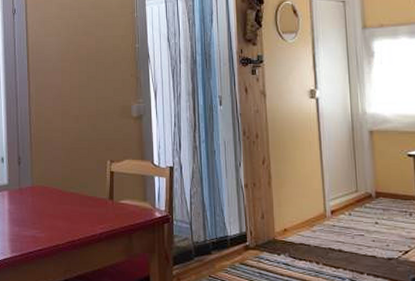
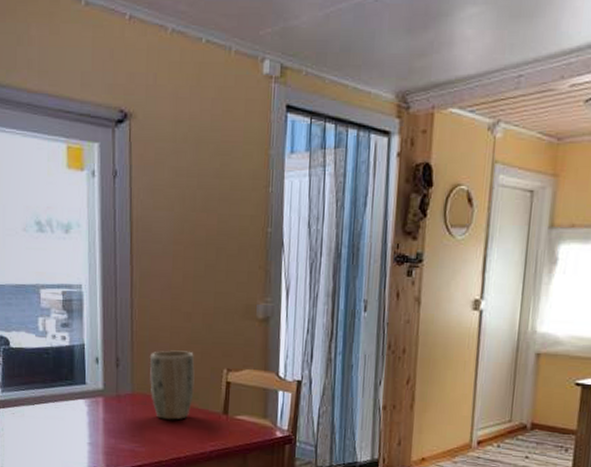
plant pot: none [45,147,84,207] -> present [149,350,195,420]

